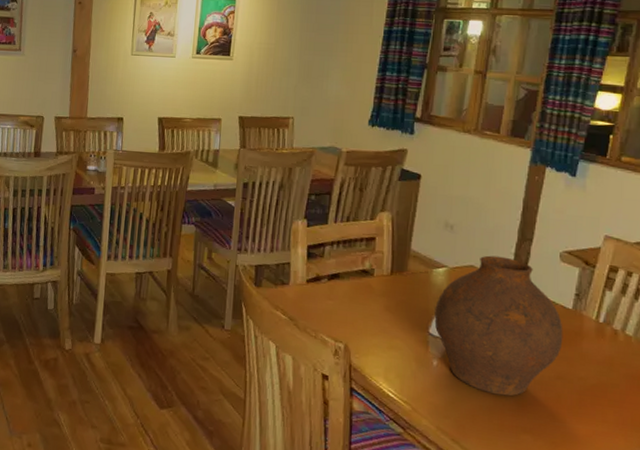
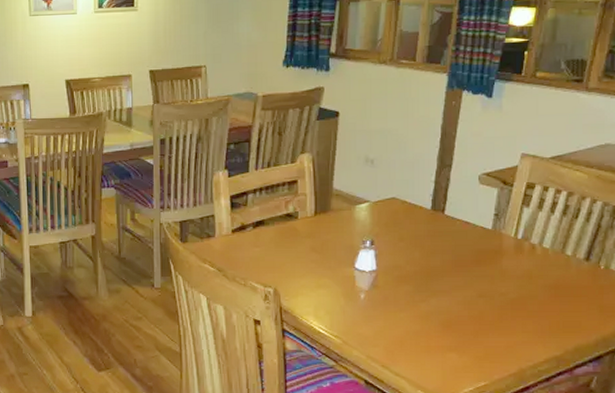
vase: present [434,255,563,396] -> none [360,185,484,319]

